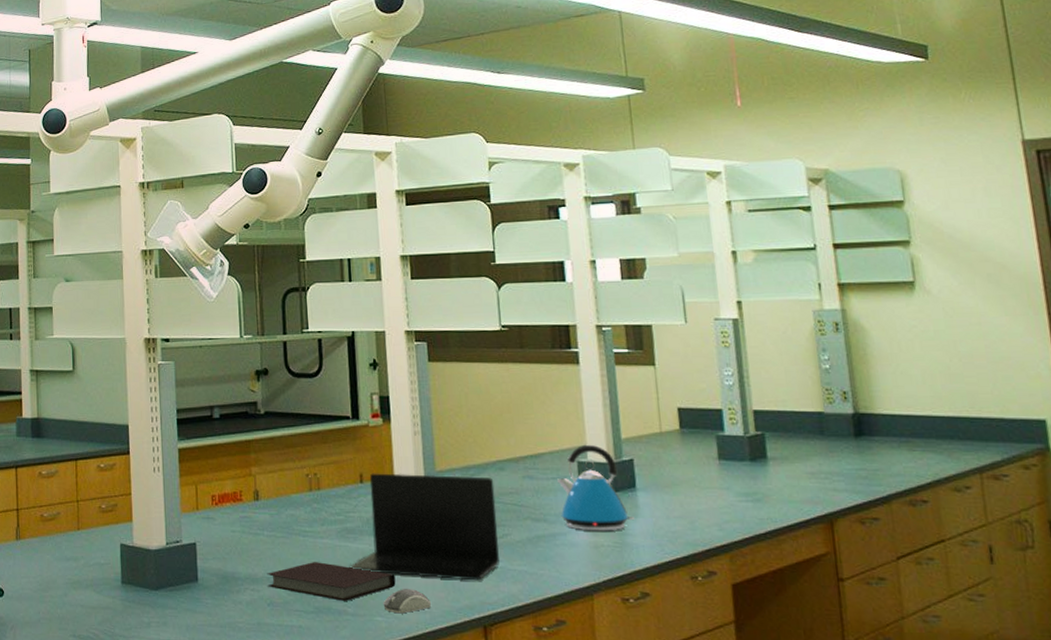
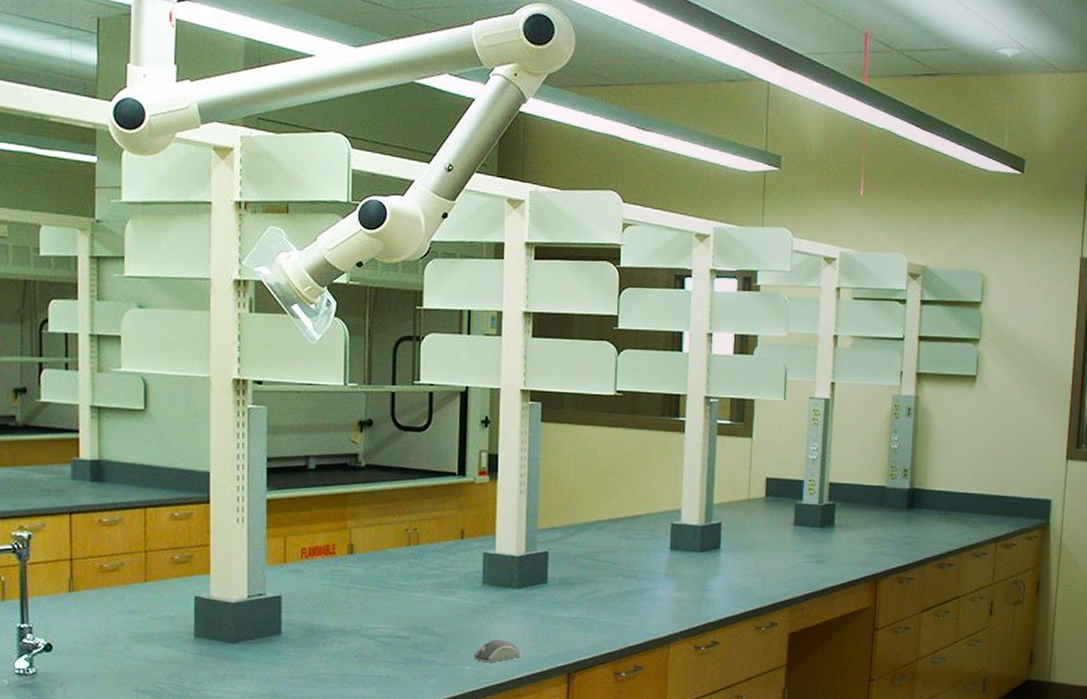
notebook: present [267,562,396,601] -> none [356,615,488,652]
laptop: present [349,473,500,581] -> none [442,529,592,632]
kettle: present [557,444,635,531] -> none [650,508,715,588]

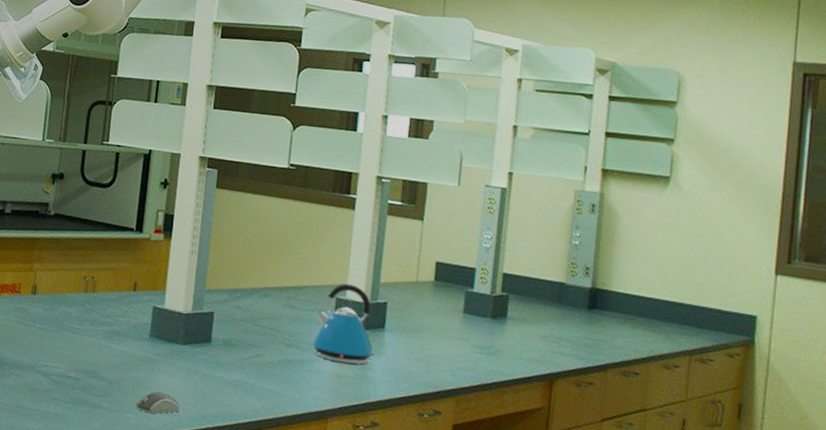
kettle: none [650,508,715,588] -> present [312,283,378,364]

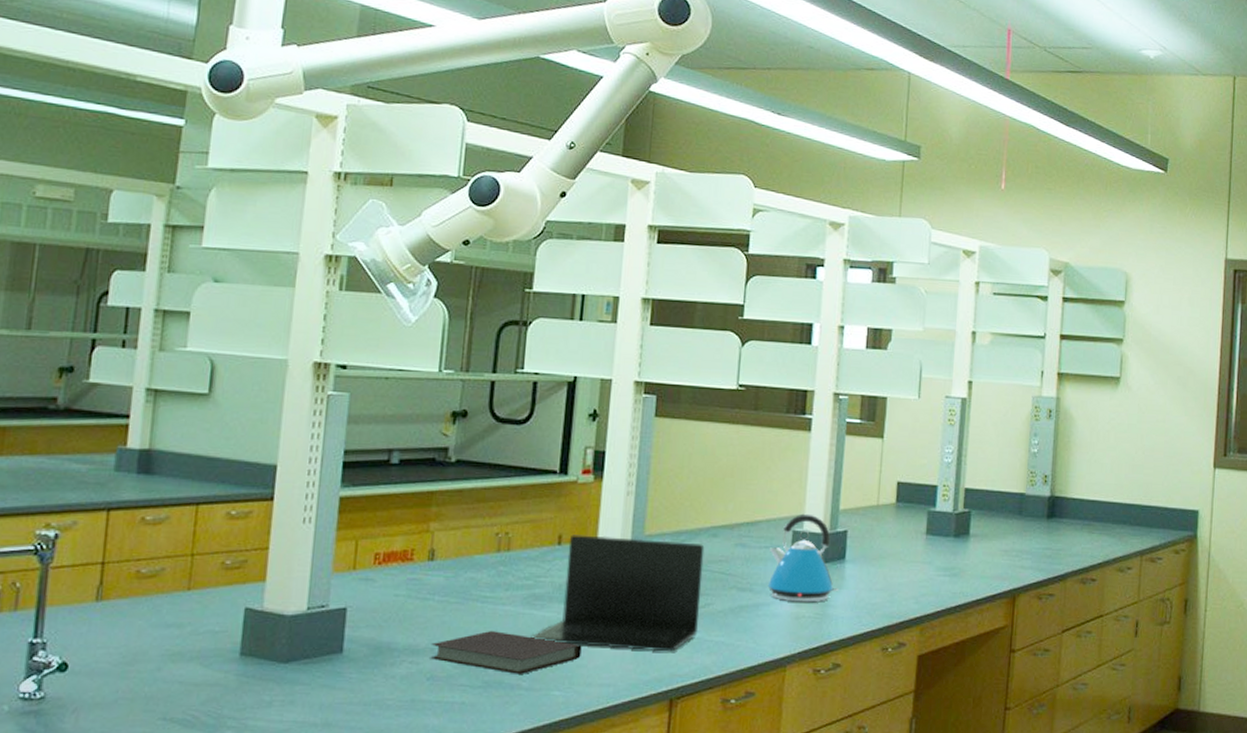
notebook: none [31,357,151,396] -> present [430,631,582,674]
laptop: none [110,283,257,393] -> present [531,534,705,652]
computer mouse: present [136,391,180,414] -> none [563,661,617,687]

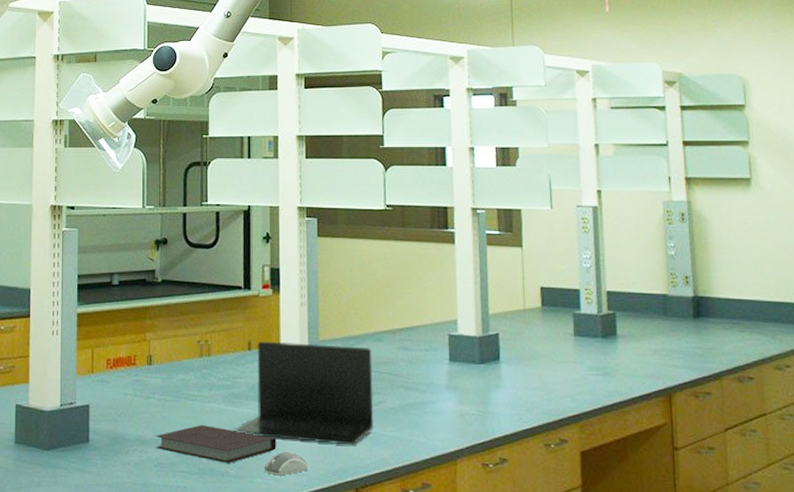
computer mouse: none [563,661,617,687] -> present [264,452,308,476]
kettle: present [767,513,839,603] -> none [430,318,498,401]

